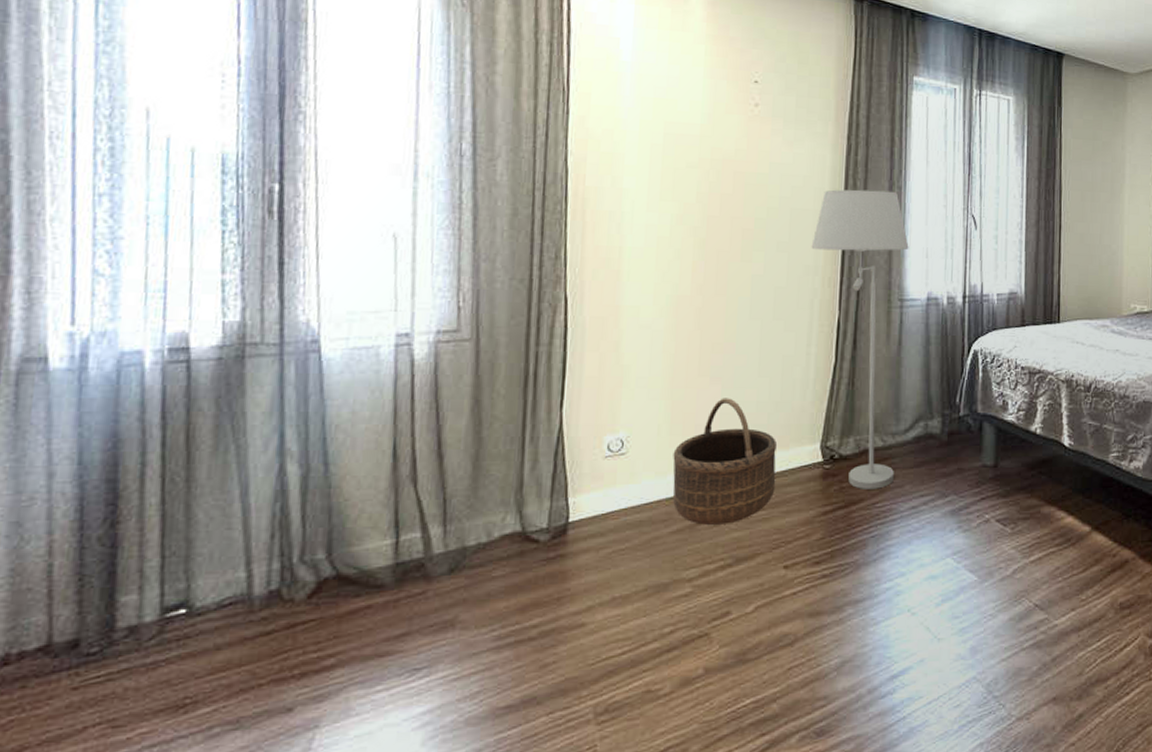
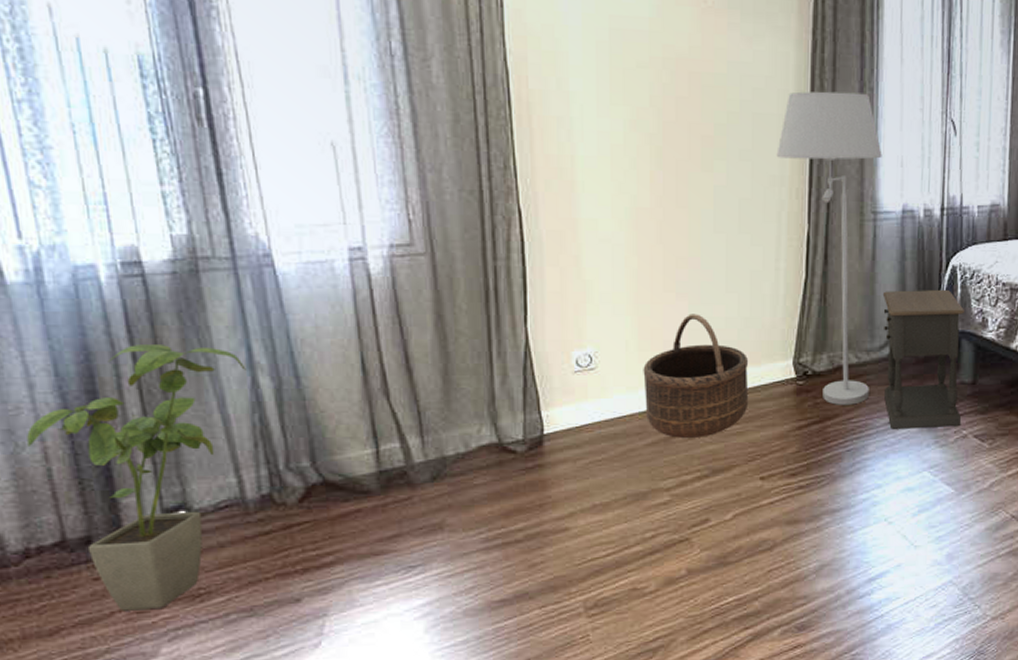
house plant: none [34,431,276,726] -> present [27,345,246,611]
nightstand: none [908,373,986,514] -> present [882,289,964,429]

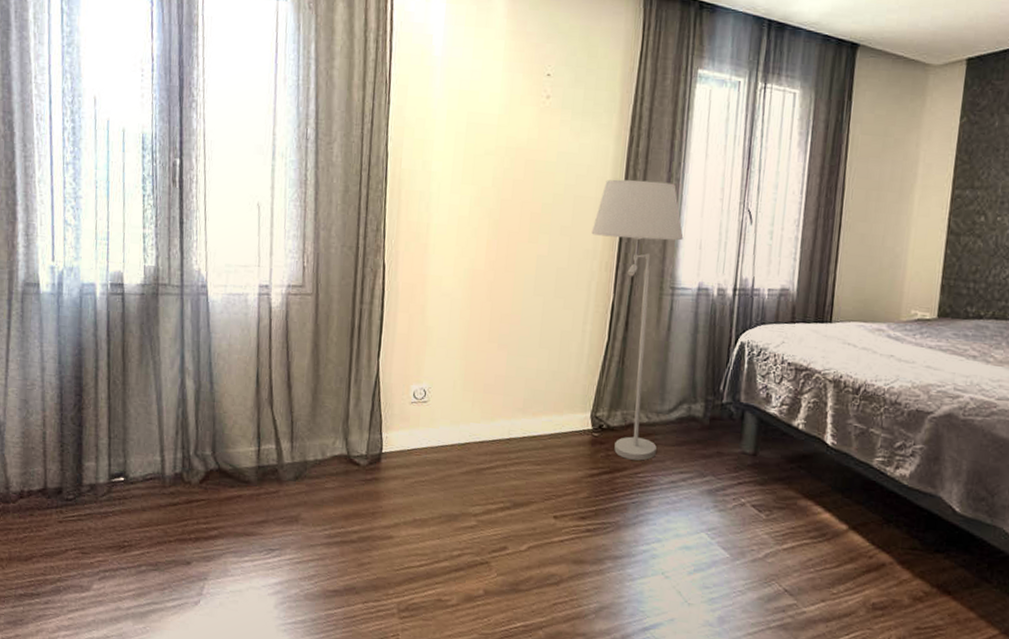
house plant: present [27,345,246,611] -> none [35,345,179,553]
basket: present [643,314,749,438] -> none [464,363,552,473]
nightstand: present [882,289,964,429] -> none [669,359,750,494]

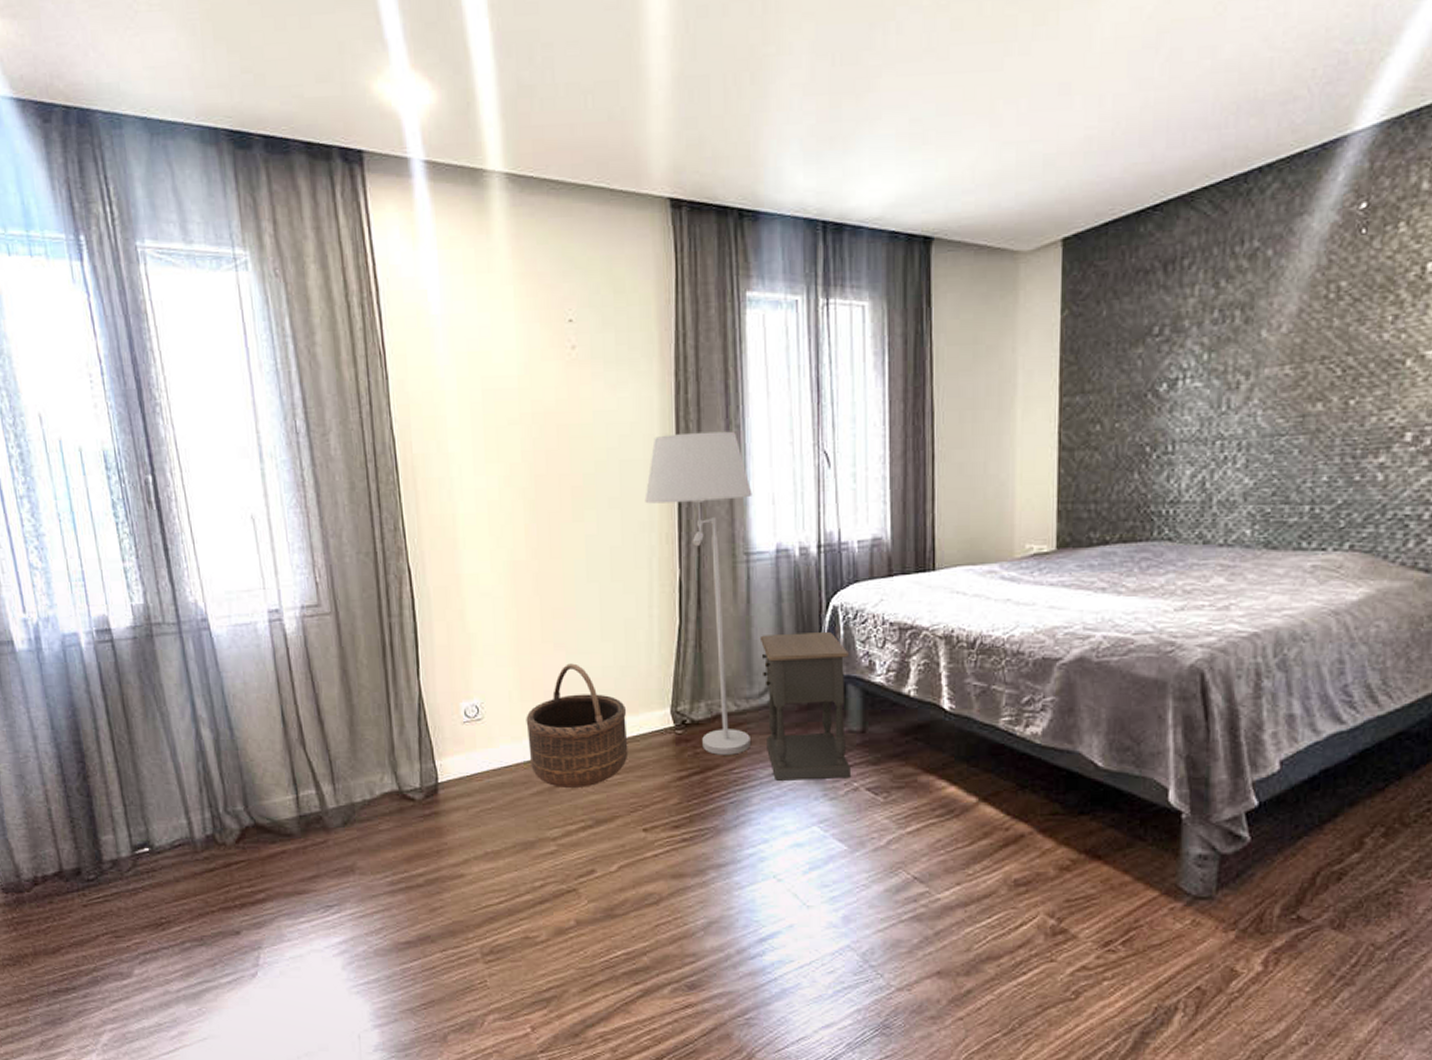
basket: none [464,363,552,473] -> present [526,663,629,788]
nightstand: none [669,359,750,494] -> present [759,631,850,781]

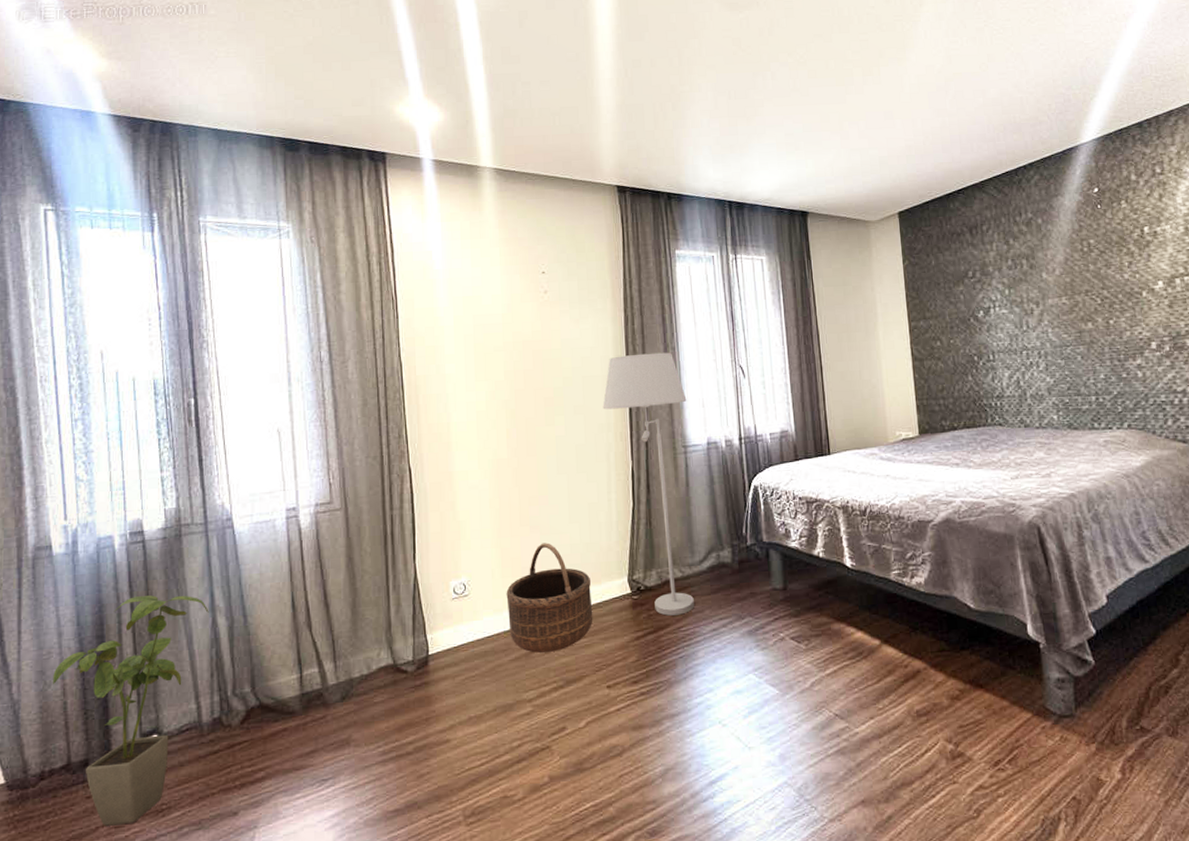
house plant: none [33,701,191,935] -> present [53,595,209,826]
nightstand: present [759,631,850,781] -> none [697,506,777,635]

